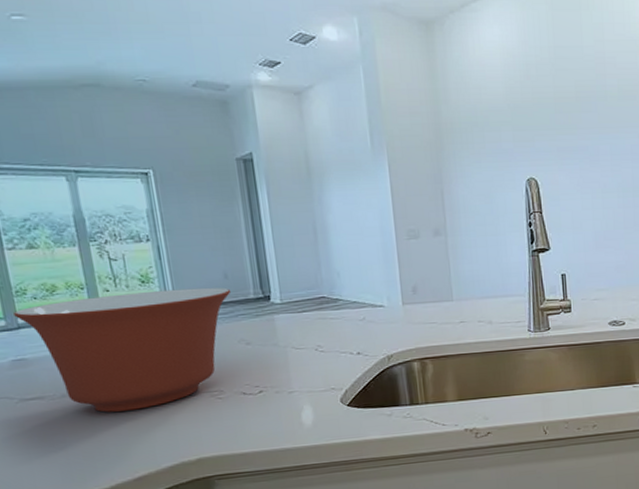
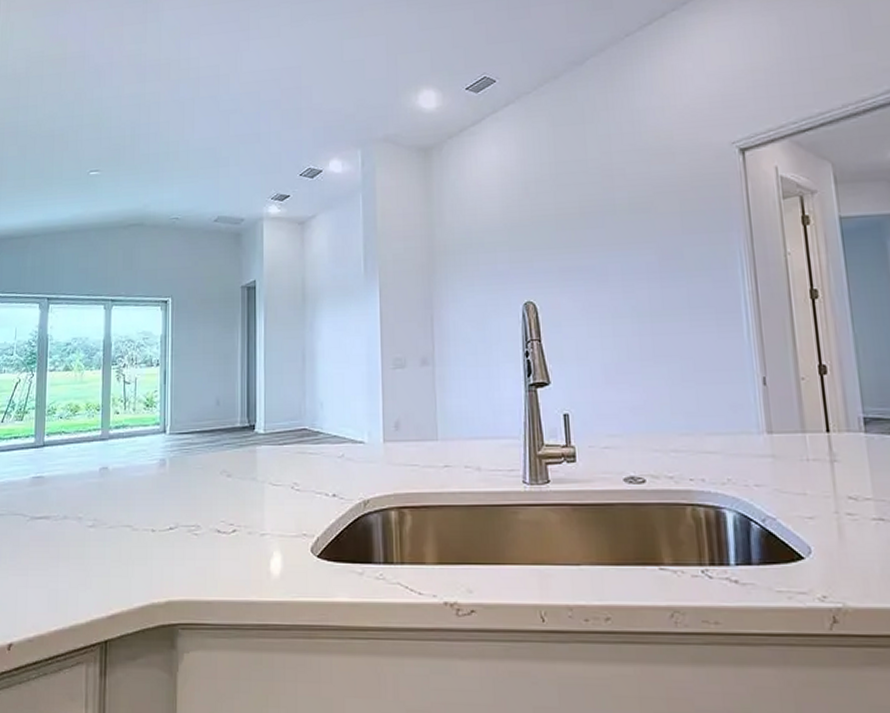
mixing bowl: present [13,287,232,413] -> none [42,413,221,539]

